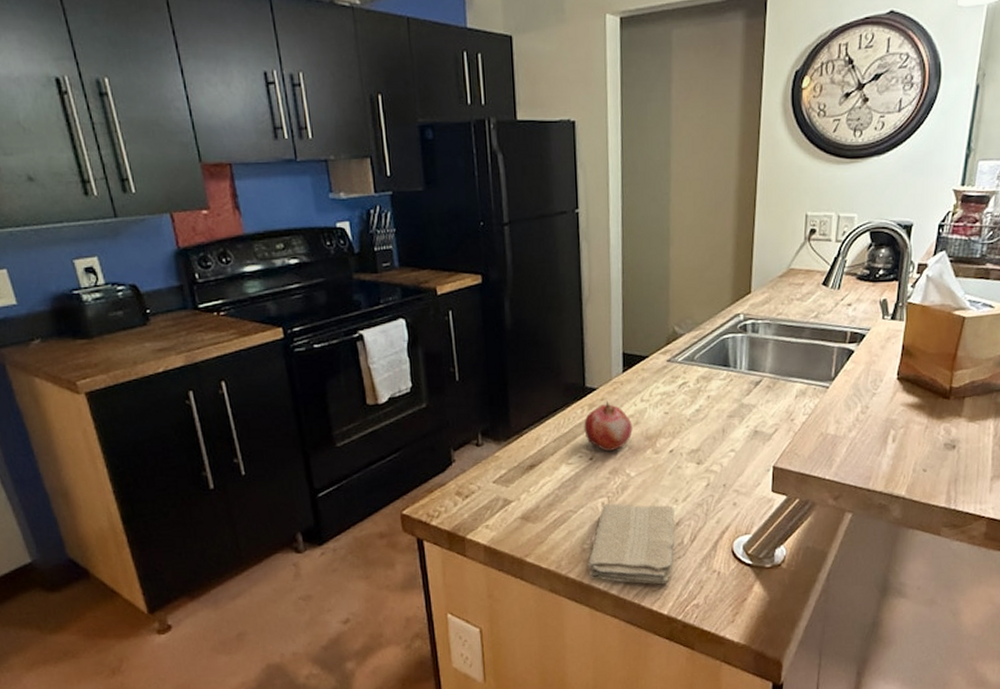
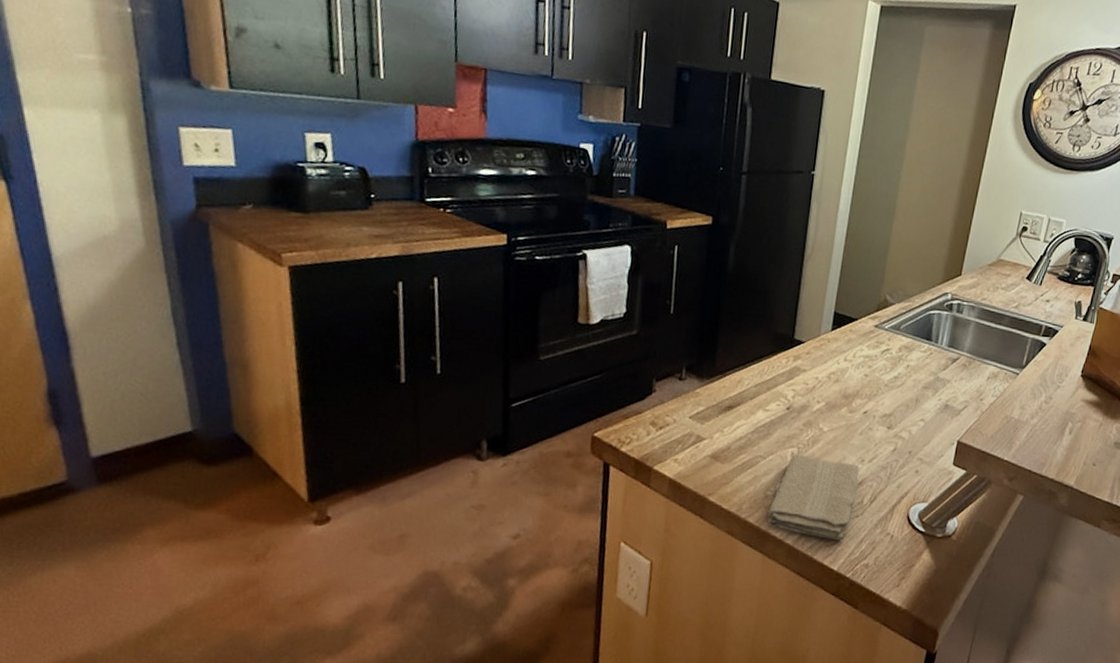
fruit: present [584,400,633,451] -> none [786,355,833,404]

